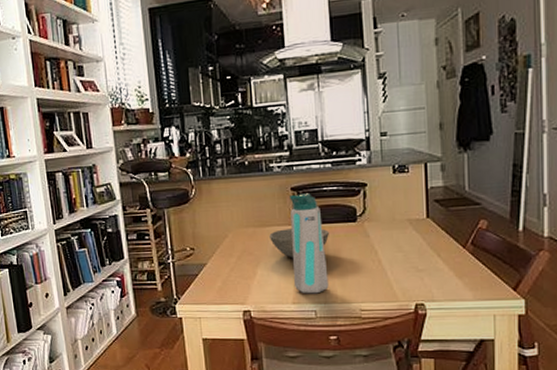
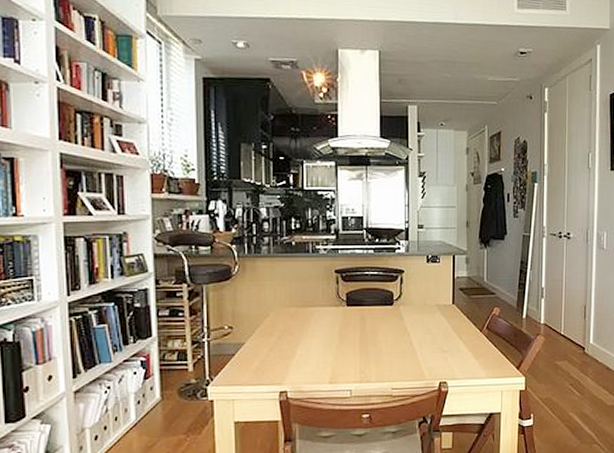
bowl: present [269,228,329,258] -> none [311,310,368,339]
water bottle: present [289,193,329,294] -> none [331,276,365,374]

